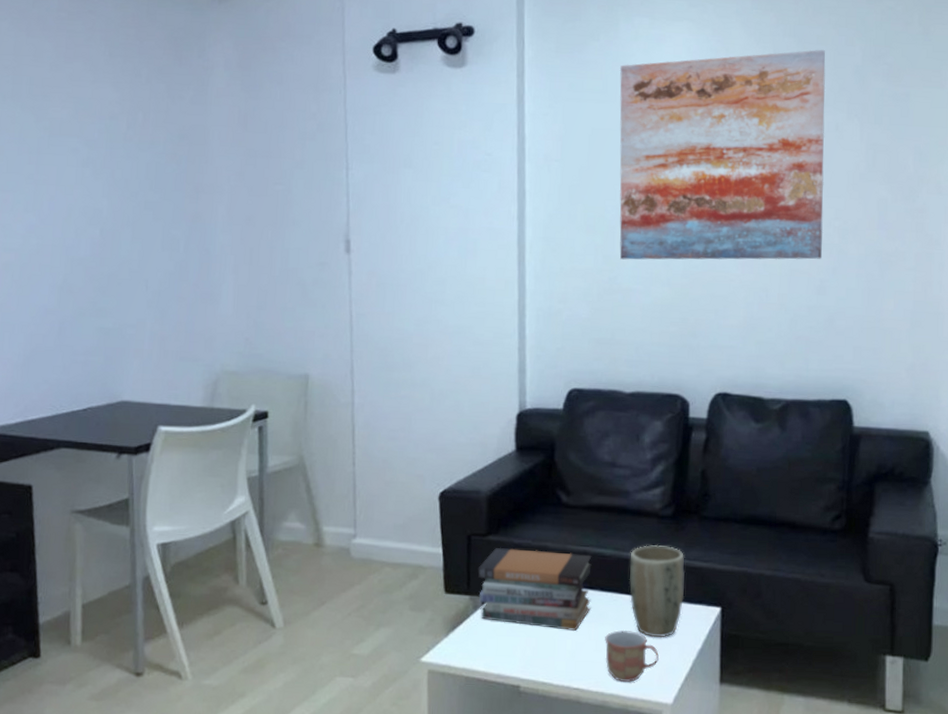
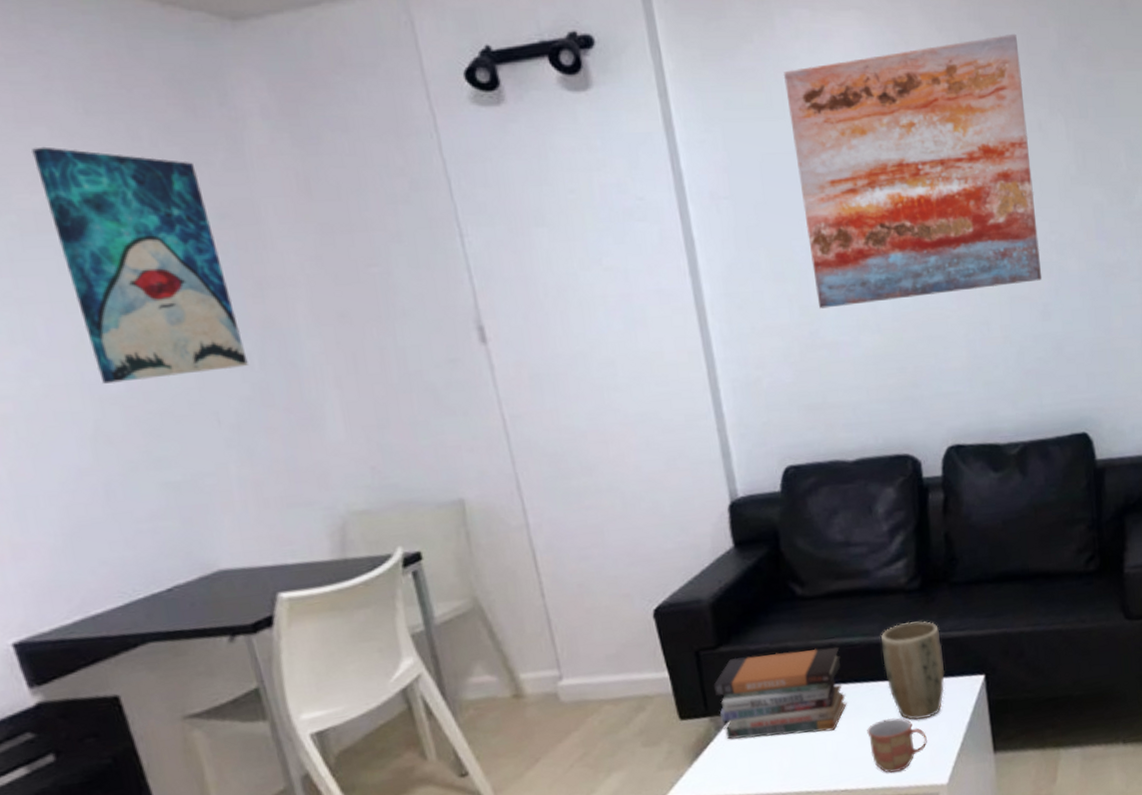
wall art: none [69,76,177,249] -> present [32,146,248,384]

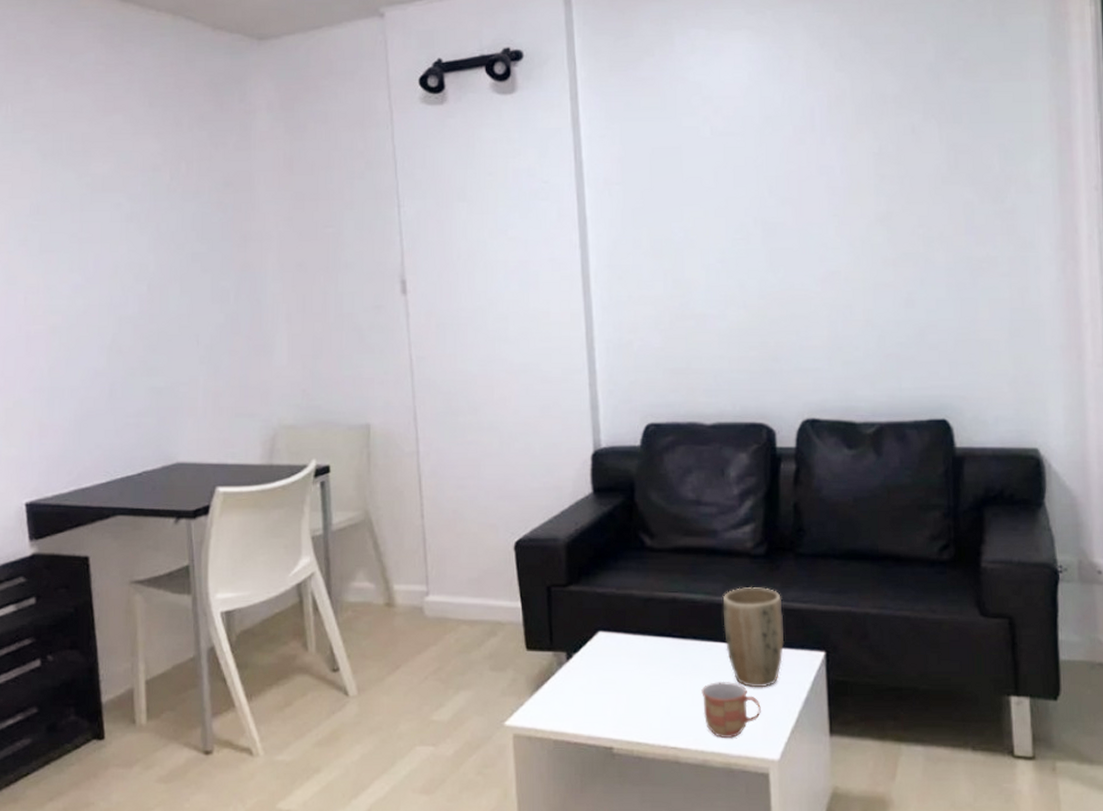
wall art: present [32,146,248,384] -> none [110,129,226,306]
book stack: present [713,646,847,740] -> none [560,597,684,686]
wall art: present [783,33,1042,309] -> none [677,48,908,283]

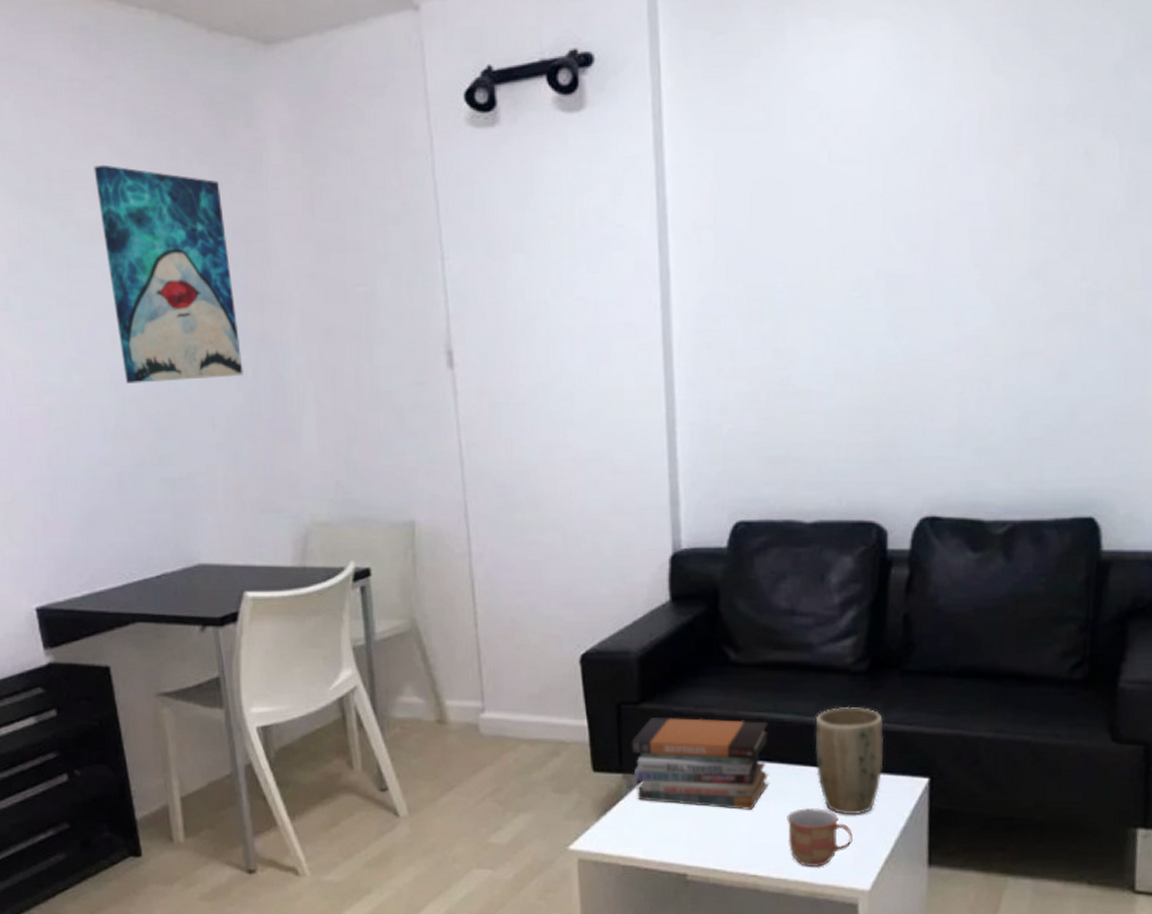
wall art: none [110,129,226,306] -> present [94,164,243,383]
book stack: none [560,597,684,686] -> present [631,716,769,811]

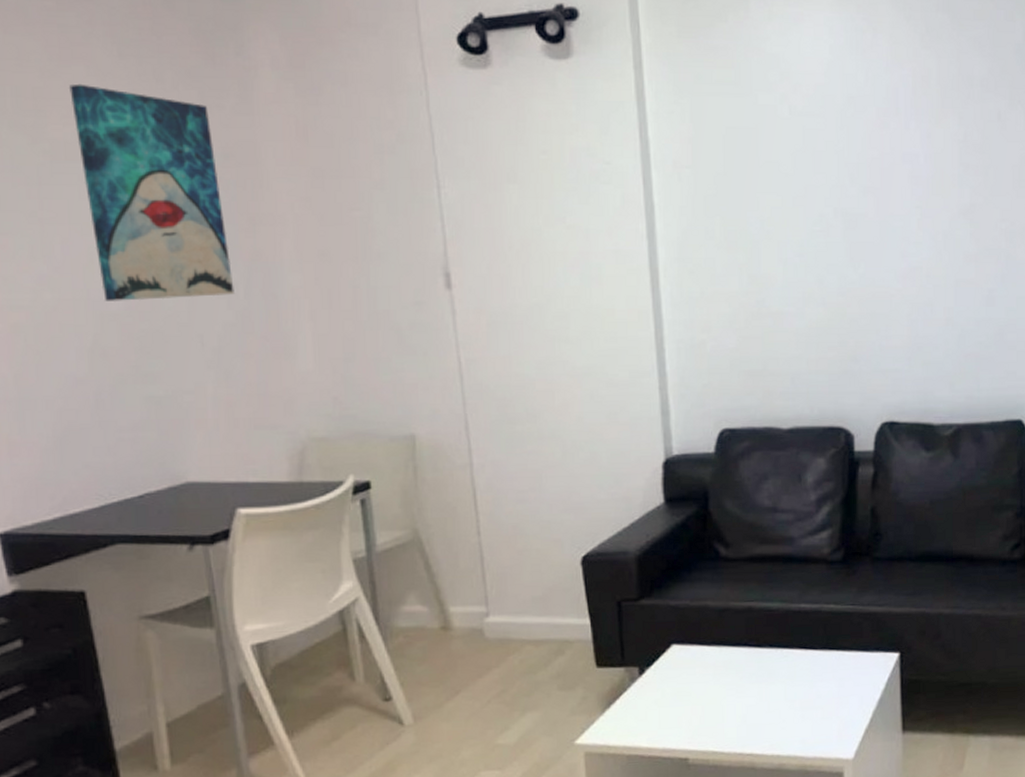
book stack: present [631,716,769,811] -> none [631,610,760,694]
mug: present [787,807,854,867] -> none [777,686,837,742]
plant pot: present [815,706,884,815] -> none [799,592,860,692]

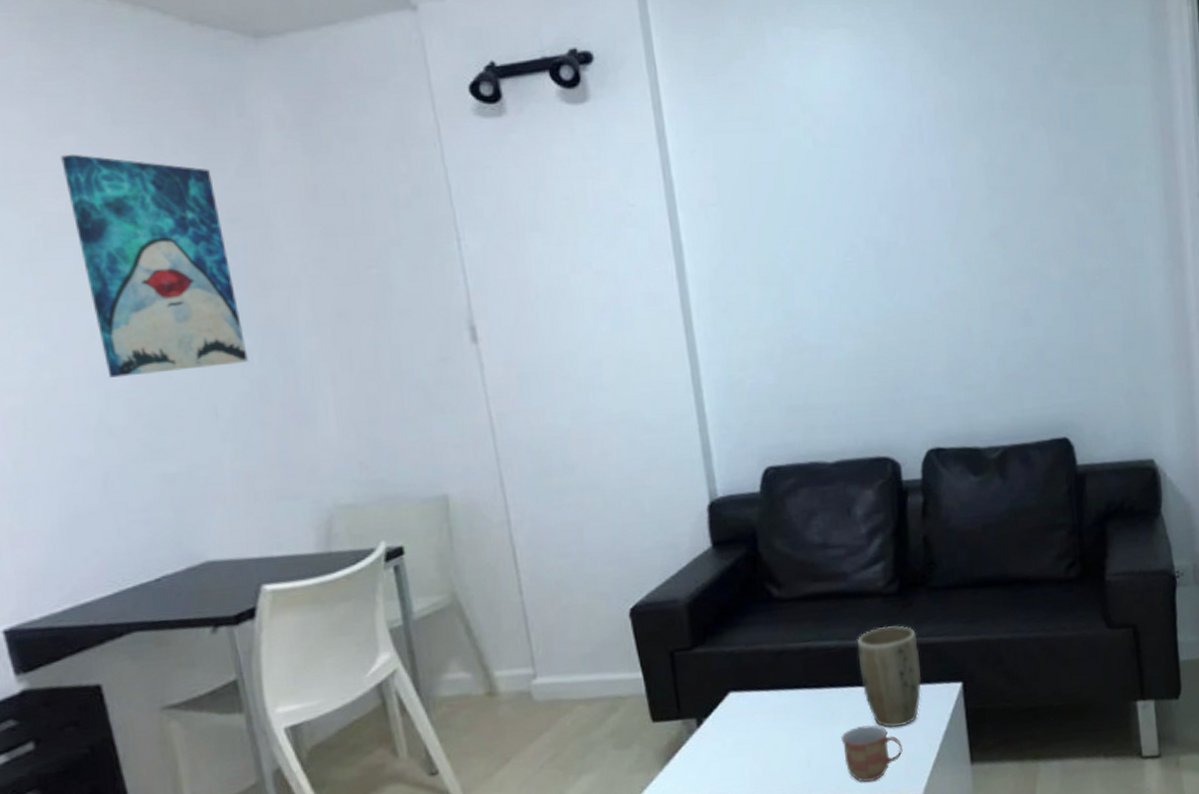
mug: none [777,686,837,742] -> present [841,725,904,782]
plant pot: none [799,592,860,692] -> present [856,625,921,728]

